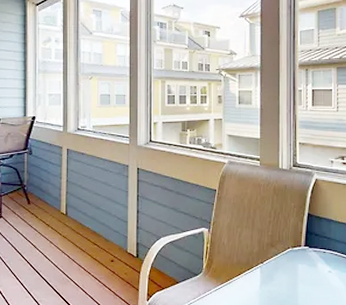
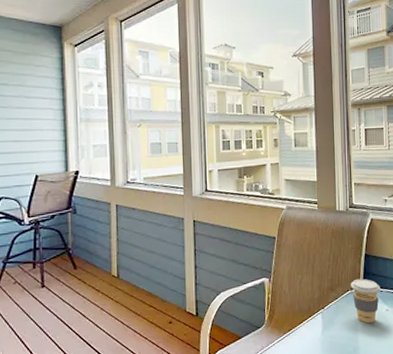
coffee cup: none [291,237,323,283] -> present [350,278,380,324]

